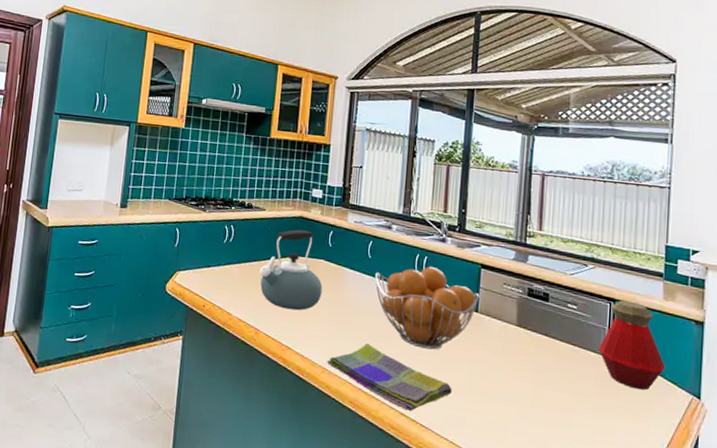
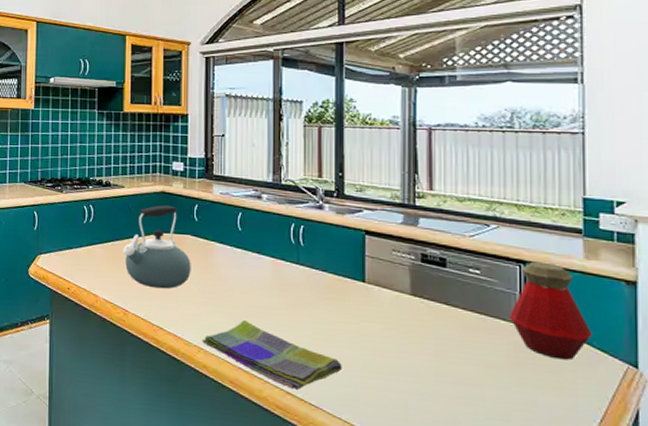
fruit basket: present [375,266,480,350] -> none [247,235,366,324]

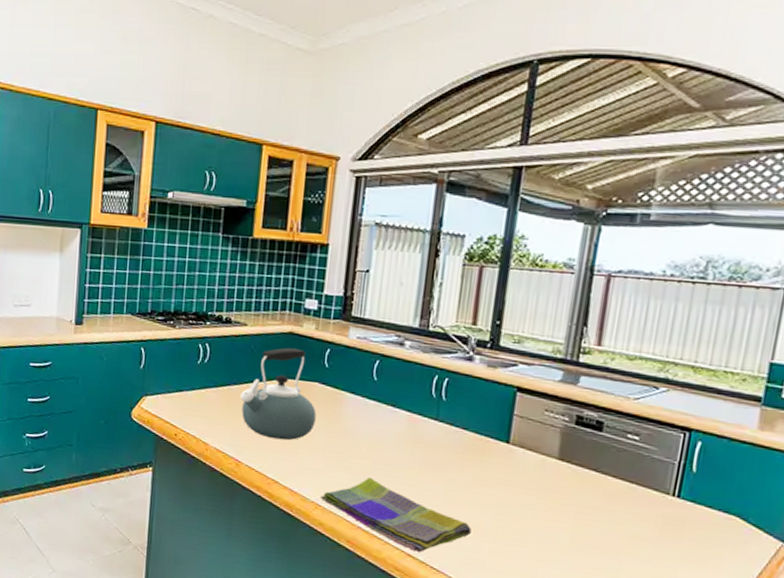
bottle: present [508,261,592,360] -> none [662,429,751,535]

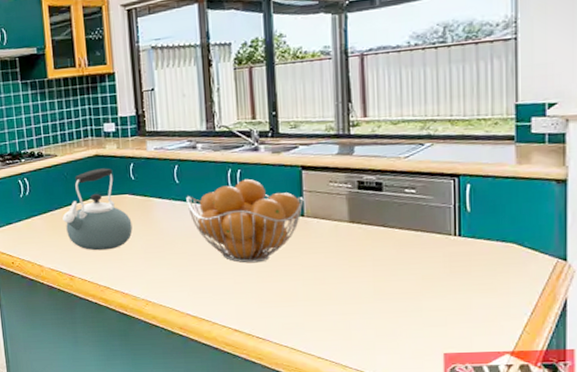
dish towel: present [321,478,472,552] -> none [150,269,286,326]
fruit basket: none [381,389,513,486] -> present [186,178,304,263]

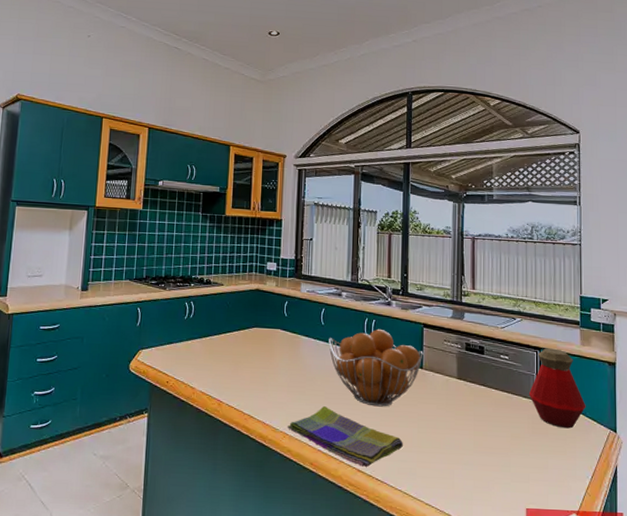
kettle: present [62,168,133,251] -> none [220,302,280,380]
dish towel: none [150,269,286,326] -> present [288,406,403,467]
bottle: none [444,172,524,263] -> present [528,348,586,429]

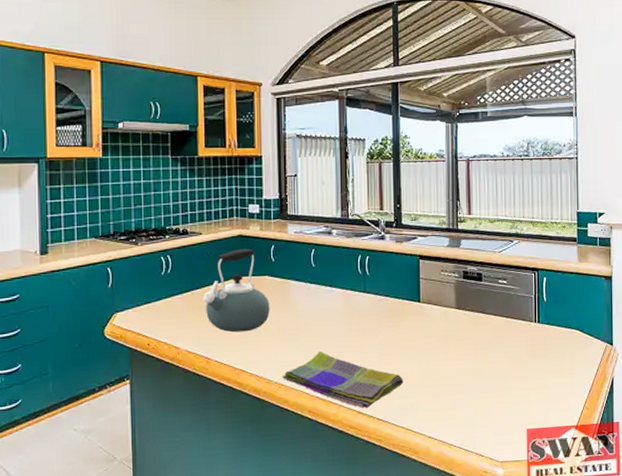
kettle: none [220,302,280,380] -> present [203,248,270,333]
fruit basket: present [328,328,423,407] -> none [321,265,420,346]
bottle: present [528,348,586,429] -> none [527,268,584,347]

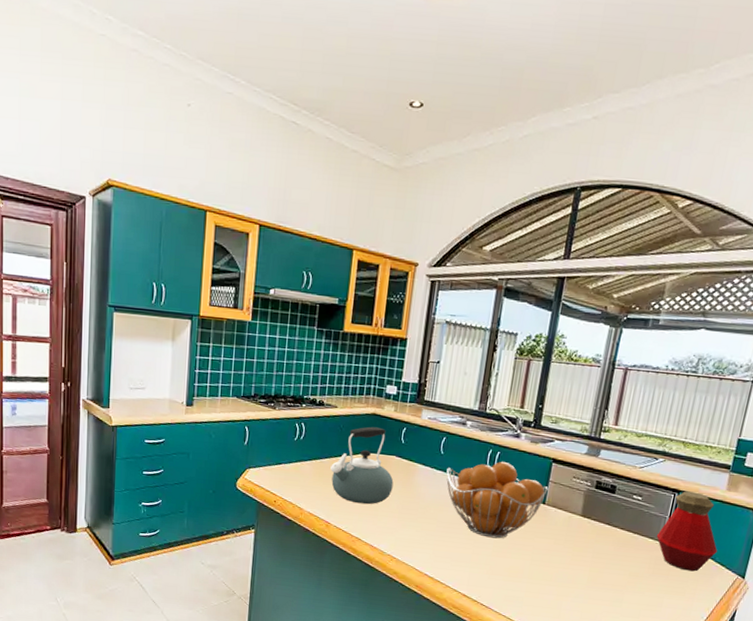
dish towel: present [283,352,403,408] -> none [396,534,514,593]
fruit basket: none [321,265,420,346] -> present [446,461,548,539]
bottle: none [527,268,584,347] -> present [656,491,718,572]

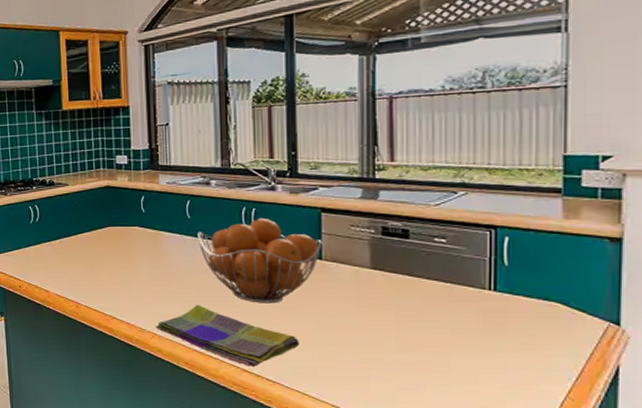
kettle: present [330,426,394,505] -> none [71,199,141,280]
dish towel: none [396,534,514,593] -> present [156,305,299,367]
bottle: present [656,491,718,572] -> none [477,225,570,322]

